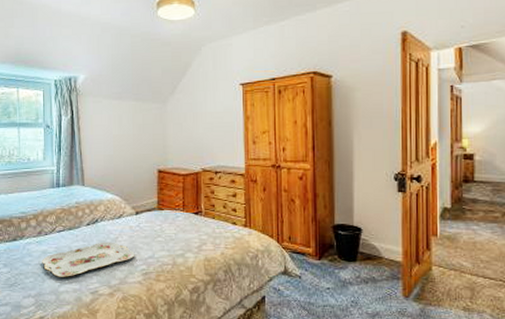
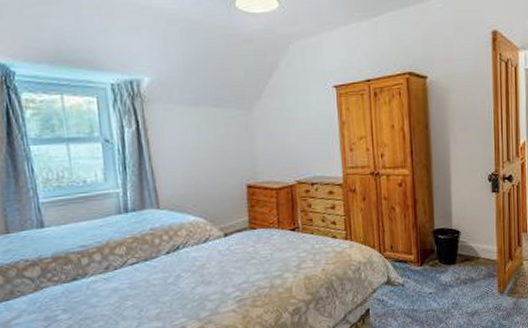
serving tray: present [42,242,135,277] -> none [113,270,227,317]

